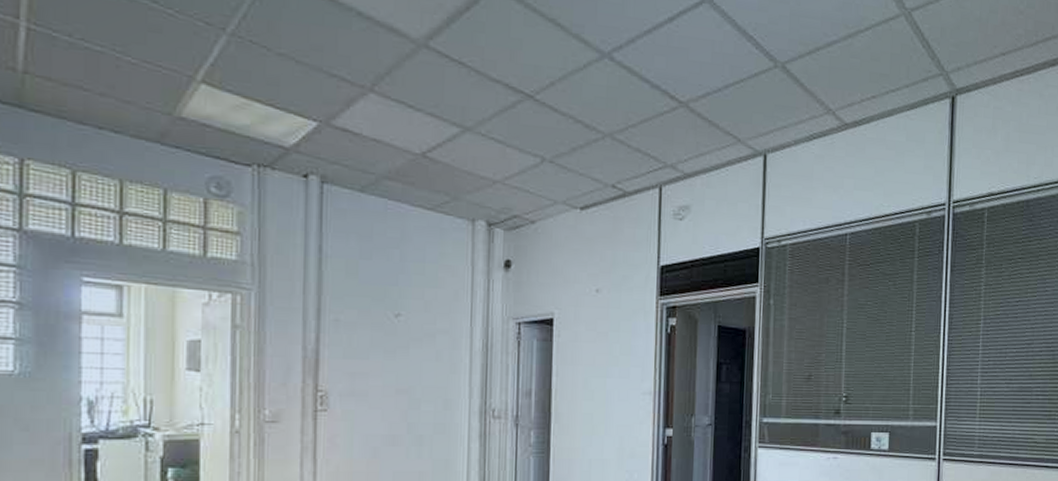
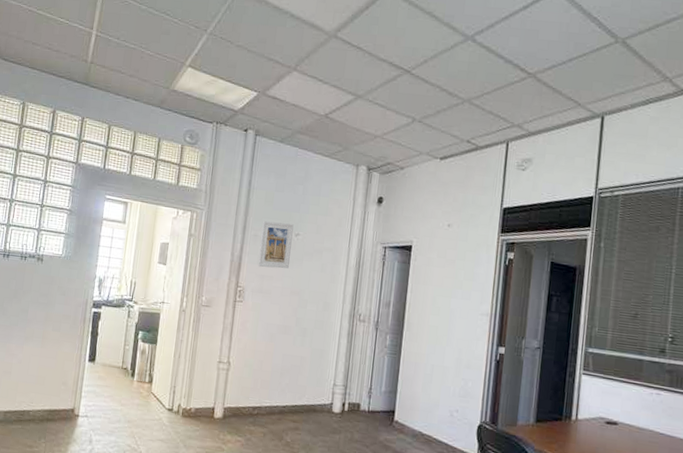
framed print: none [344,300,391,363] -> present [258,221,294,269]

